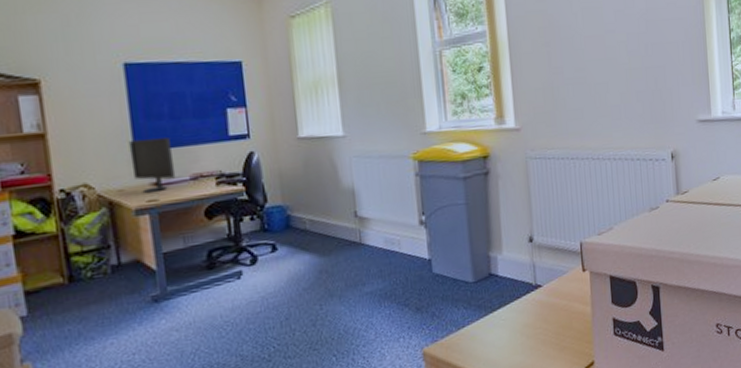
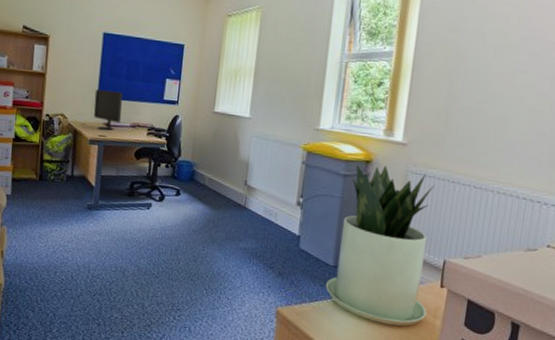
planter: none [469,157,576,330] -> present [325,165,435,326]

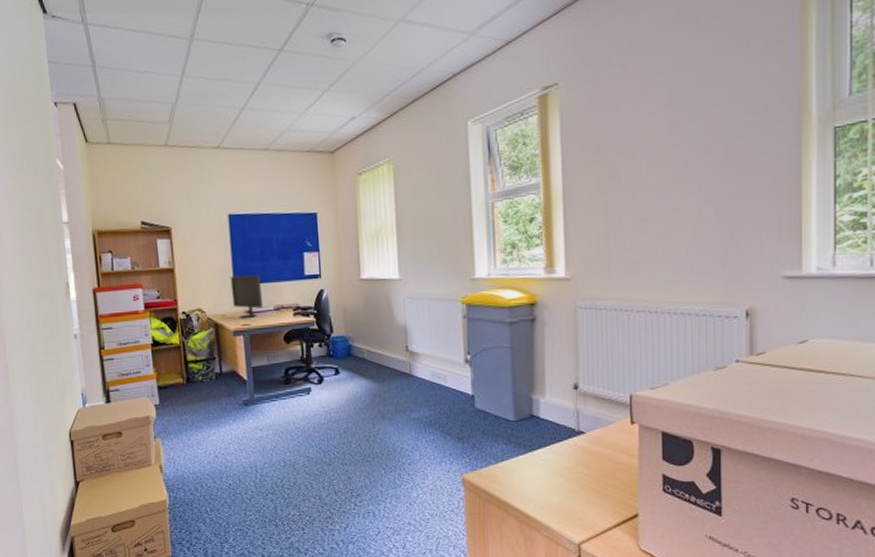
planter: present [325,165,435,326] -> none [509,305,621,472]

